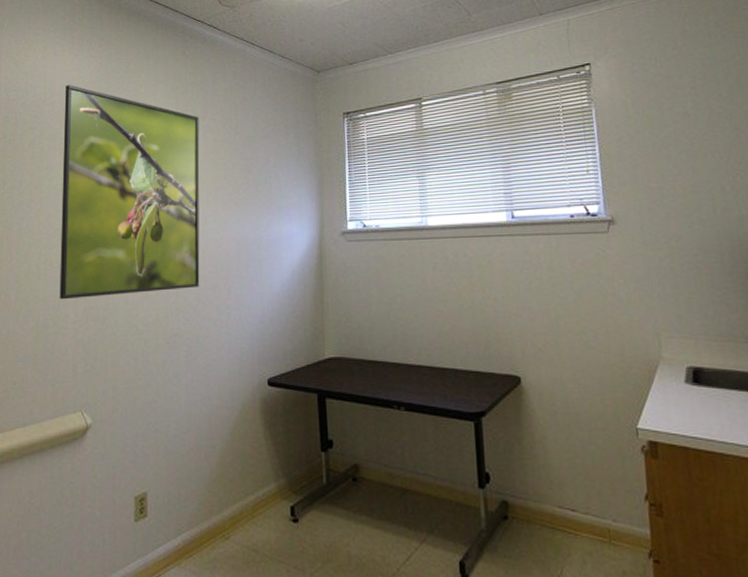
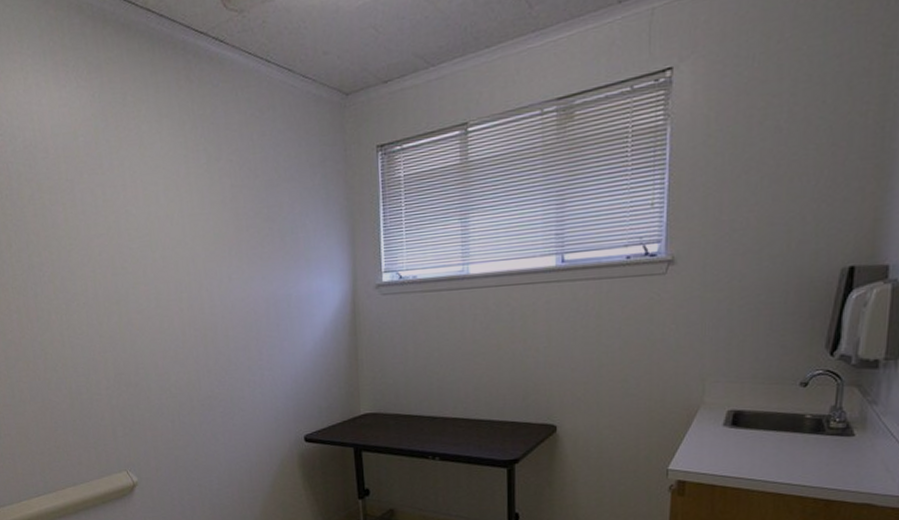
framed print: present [59,84,200,300] -> none [57,124,230,367]

